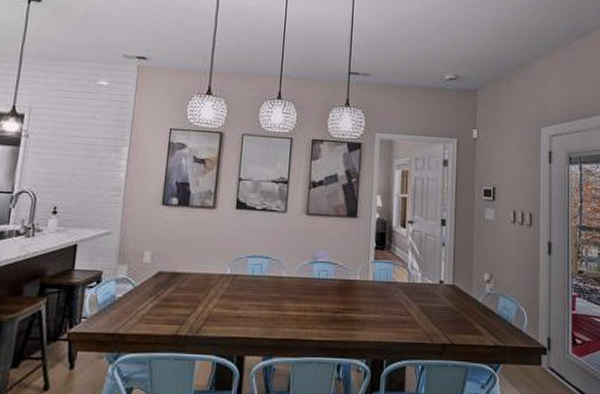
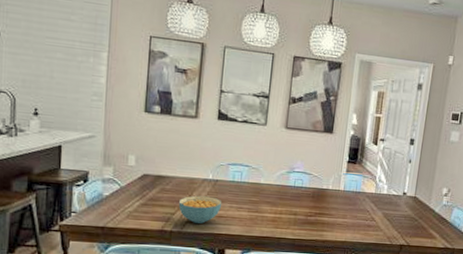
cereal bowl: none [194,293,241,326] -> present [178,195,222,224]

